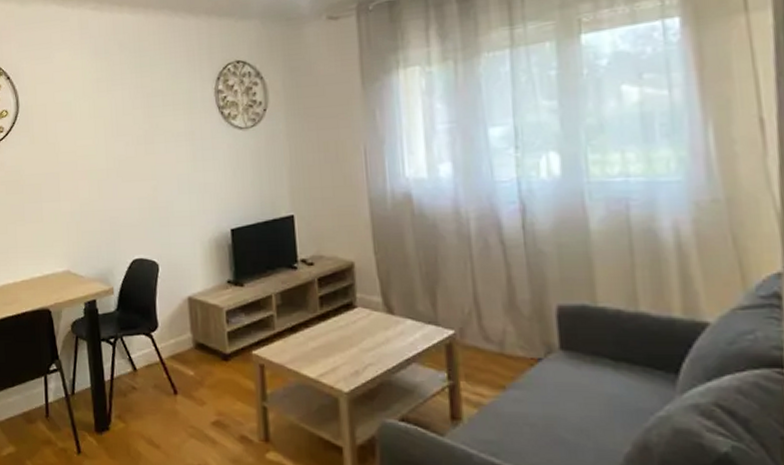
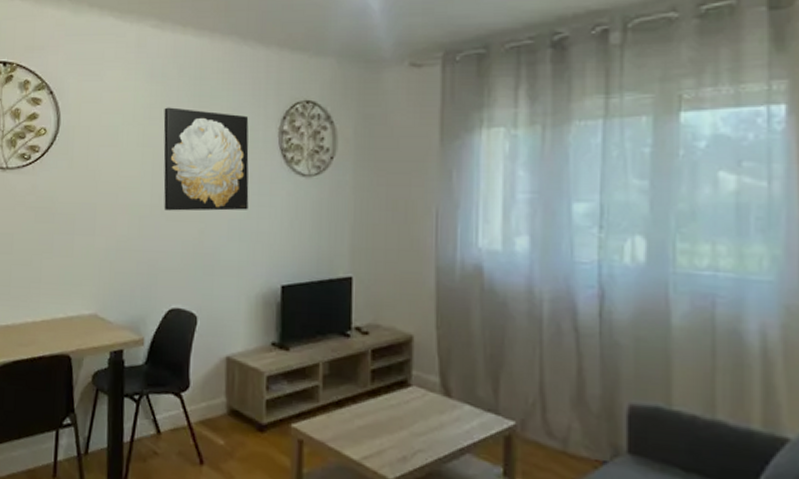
wall art: none [110,79,194,173] -> present [163,107,249,211]

